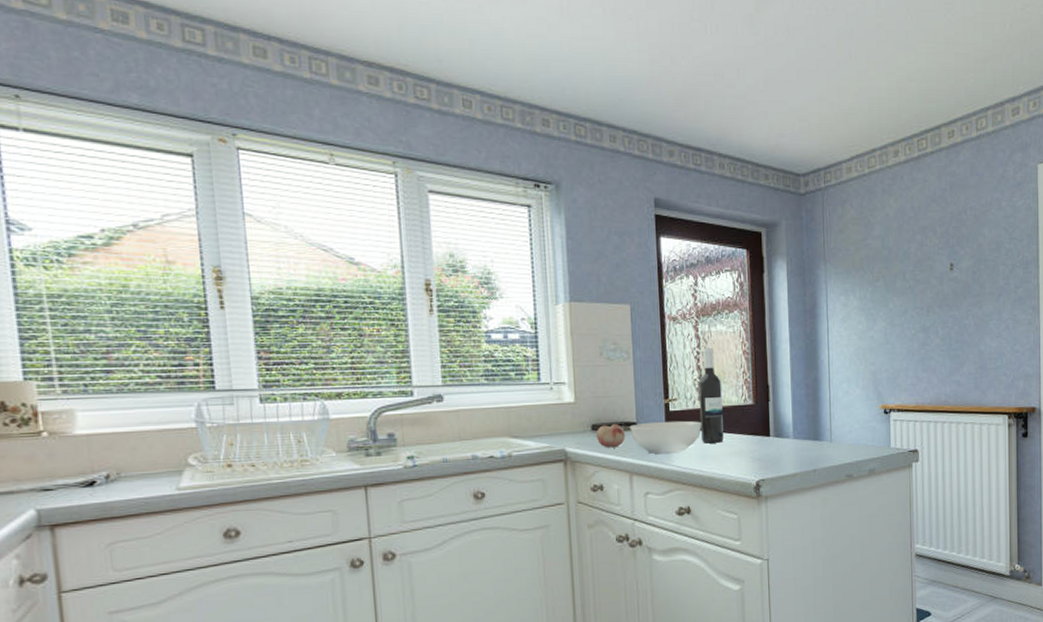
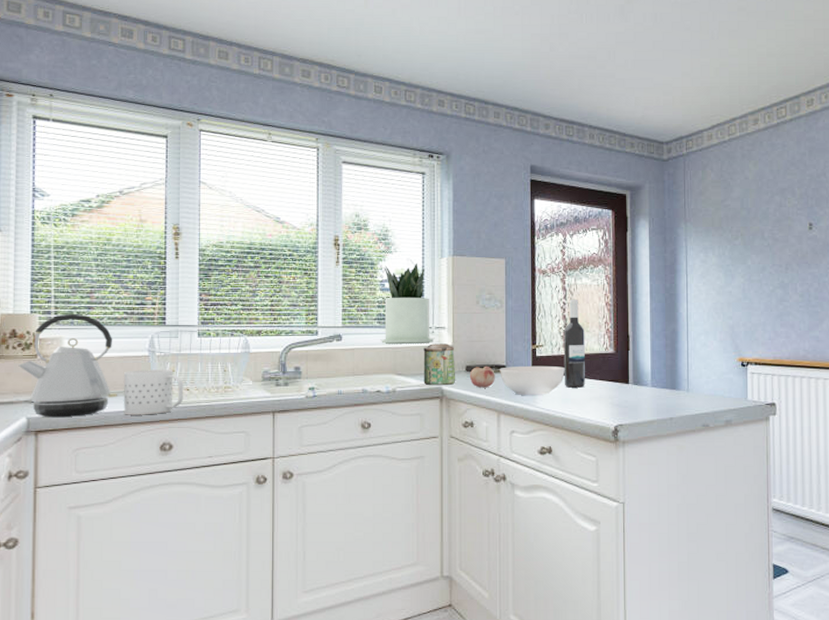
kettle: none [15,379,161,508] -> present [18,313,118,418]
mug: none [164,443,249,500] -> present [123,369,184,415]
planter: none [488,310,554,405] -> present [380,263,435,345]
canister: none [541,400,581,448] -> present [423,343,456,386]

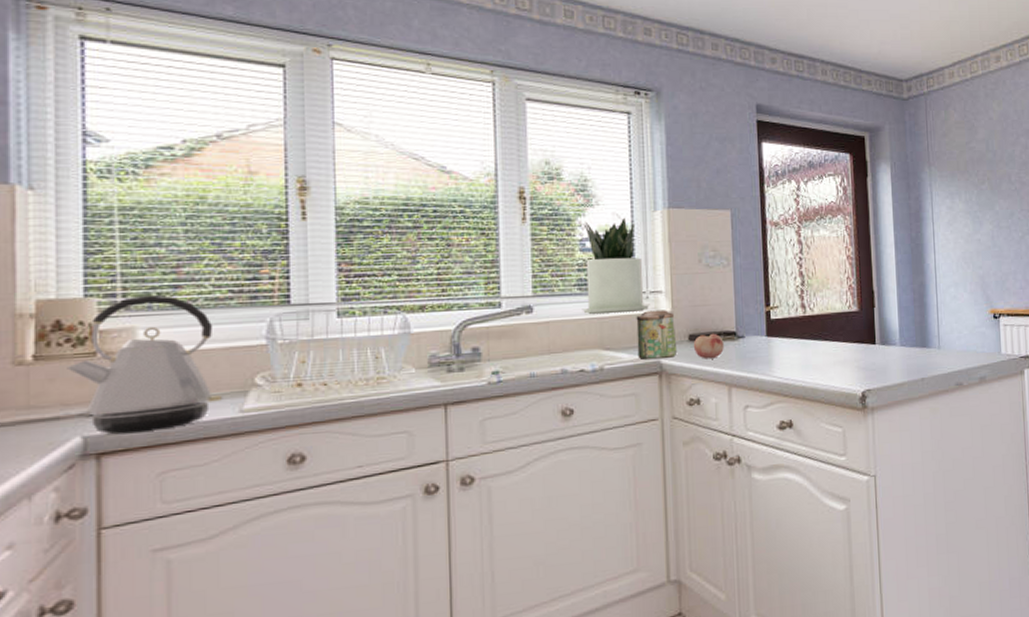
mug: present [123,369,184,415] -> none [230,360,320,423]
bowl: present [500,365,566,395] -> none [729,329,805,364]
wine bottle: present [563,299,585,388] -> none [801,253,827,353]

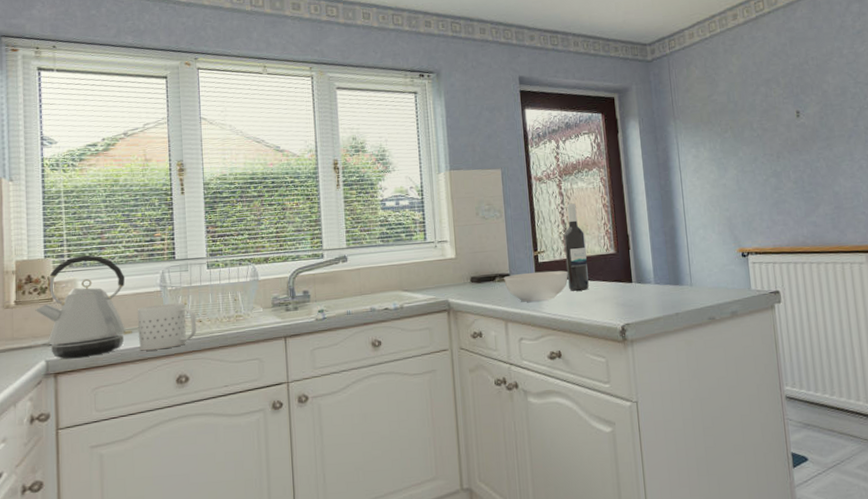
mug: none [230,360,320,423] -> present [137,303,197,351]
planter: present [582,217,650,315] -> none [383,180,438,262]
canister: present [636,310,678,361] -> none [427,256,462,300]
fruit: present [693,333,724,359] -> none [474,275,500,298]
bowl: none [729,329,805,364] -> present [504,270,569,302]
wine bottle: none [801,253,827,353] -> present [563,203,589,291]

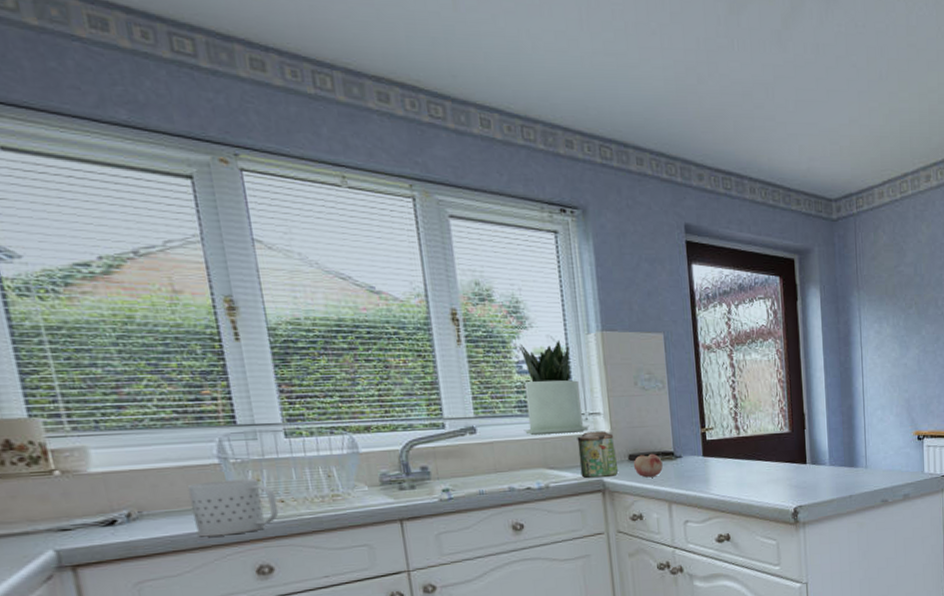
kettle: present [35,255,133,359] -> none [25,415,186,548]
planter: none [383,180,438,262] -> present [518,340,590,436]
canister: none [427,256,462,300] -> present [577,431,619,479]
fruit: none [474,275,500,298] -> present [633,453,663,478]
bowl: present [504,270,569,302] -> none [667,449,740,483]
wine bottle: present [563,203,589,291] -> none [734,376,761,472]

